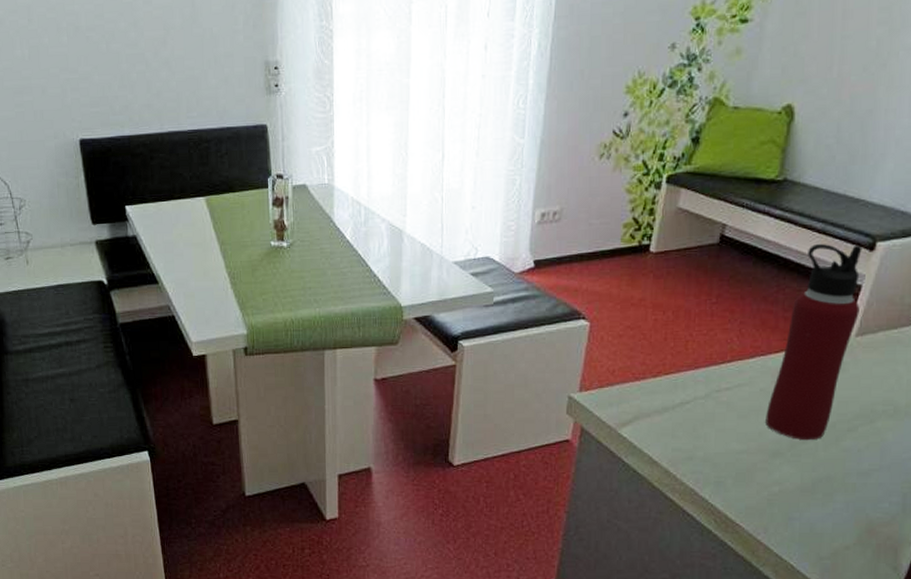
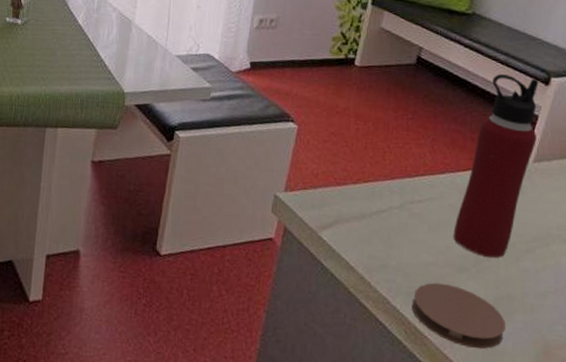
coaster: none [721,470,826,533] -> present [411,282,506,350]

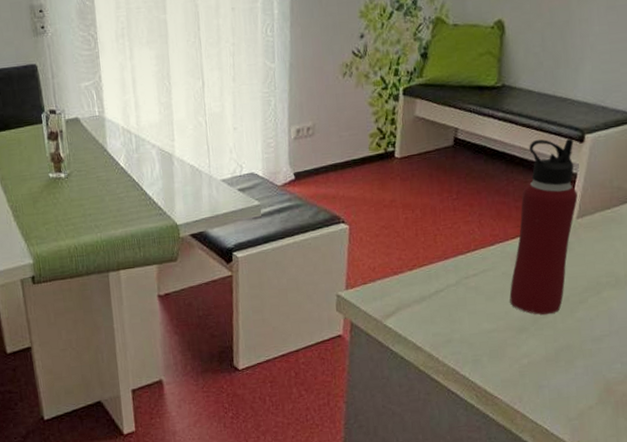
coaster: present [411,282,506,350] -> none [479,345,569,399]

